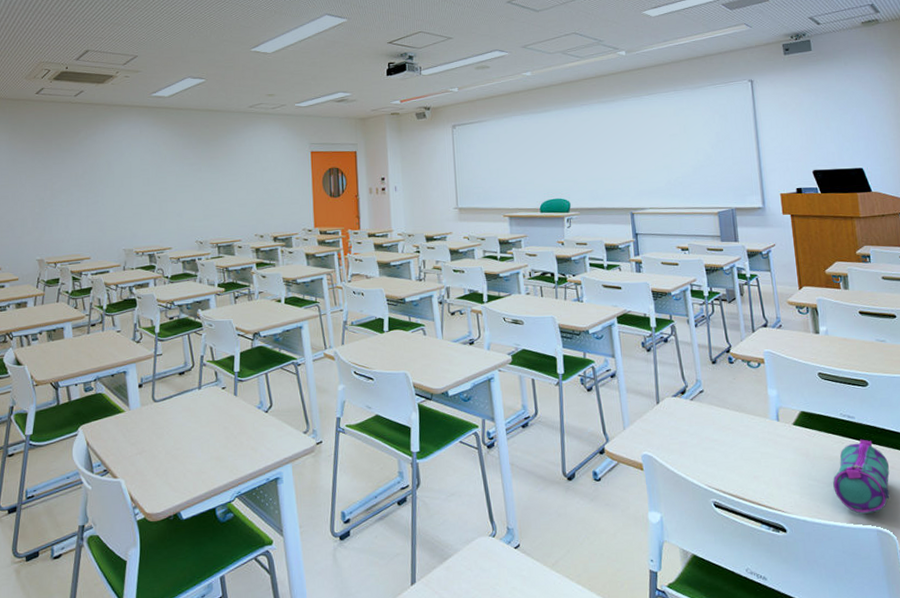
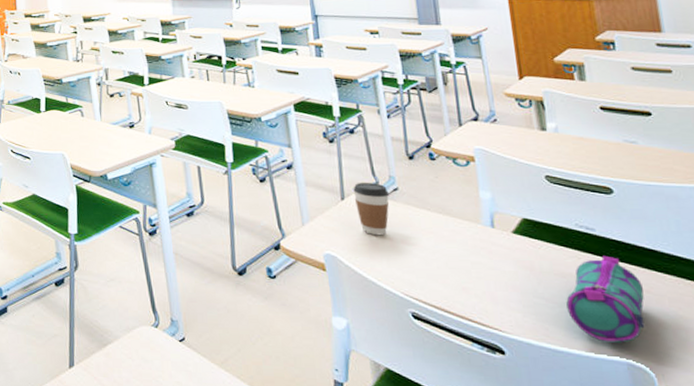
coffee cup: none [666,386,696,435] -> present [353,182,389,236]

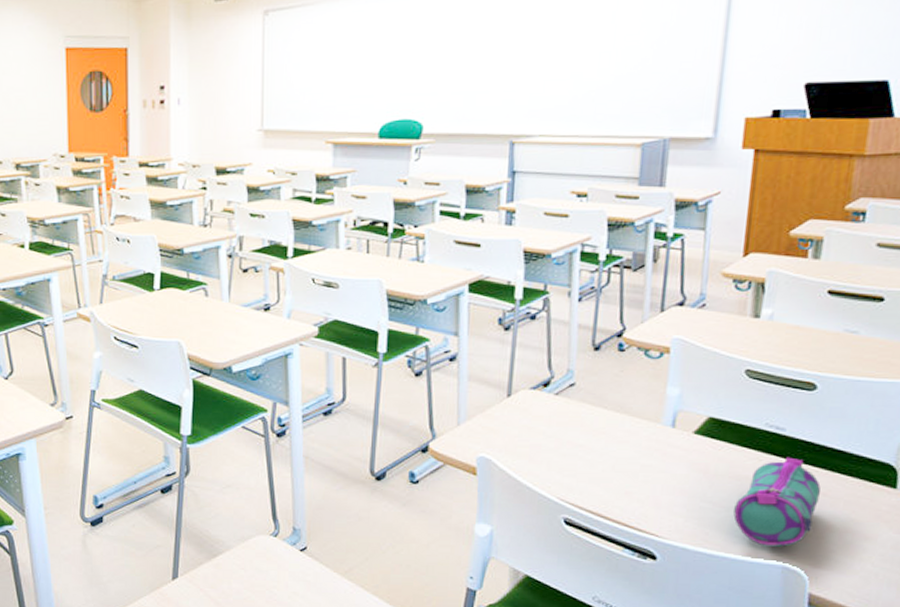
coffee cup: present [353,182,389,236] -> none [522,376,564,437]

